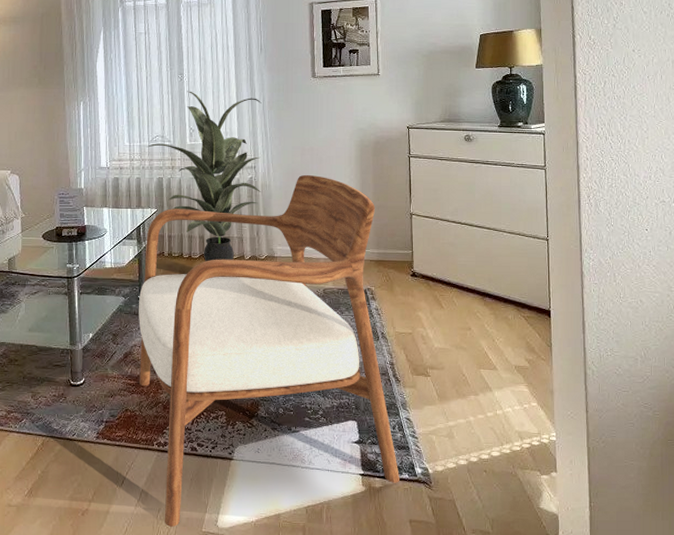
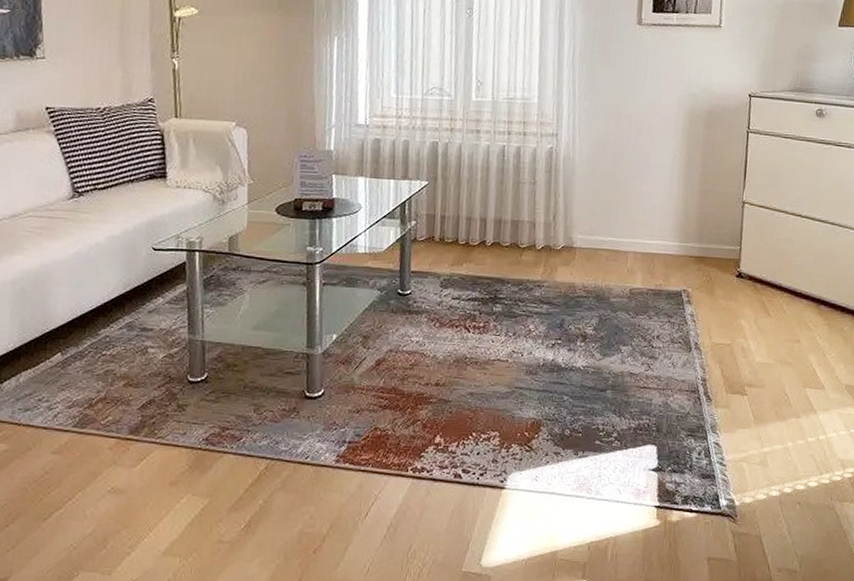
armchair: present [139,175,399,527] -> none [394,148,701,566]
indoor plant: present [147,91,262,262] -> none [420,31,572,251]

